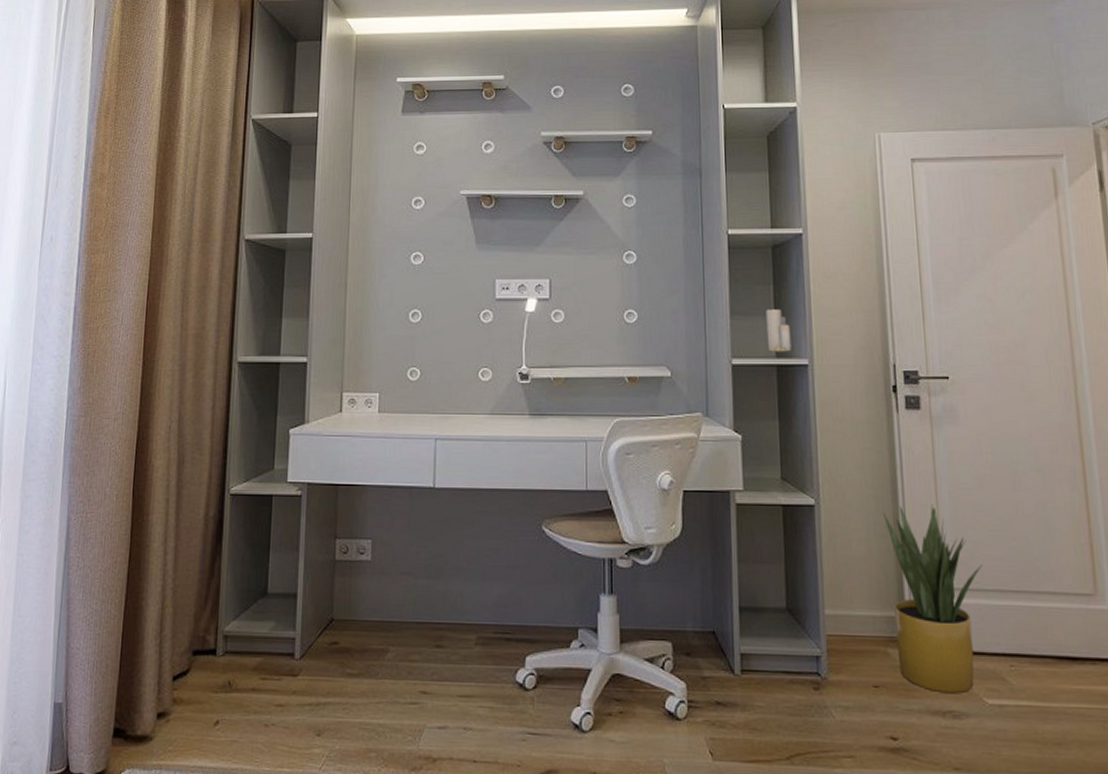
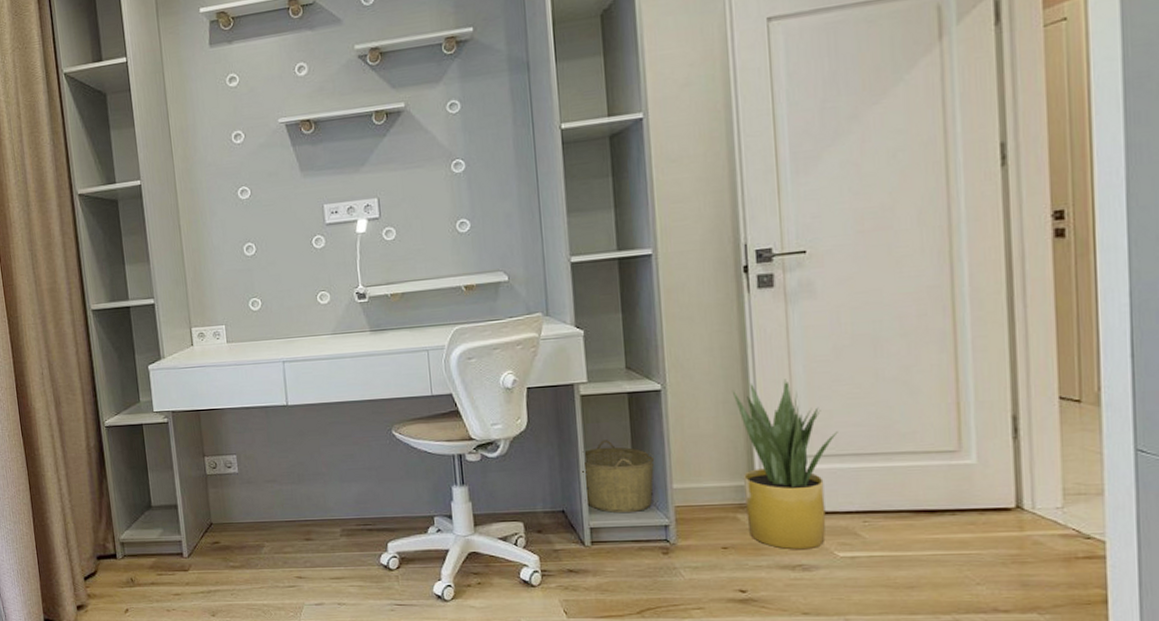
basket: none [735,555,808,640] -> present [582,440,655,514]
candle: present [766,306,793,352] -> none [605,199,635,246]

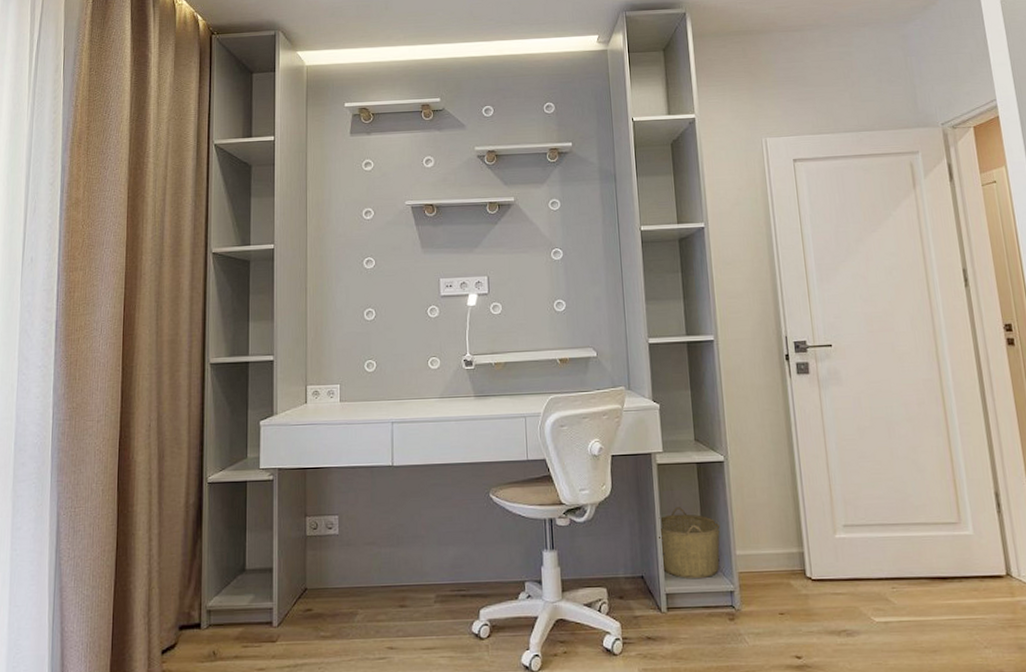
planter: present [731,379,838,550] -> none [781,454,866,616]

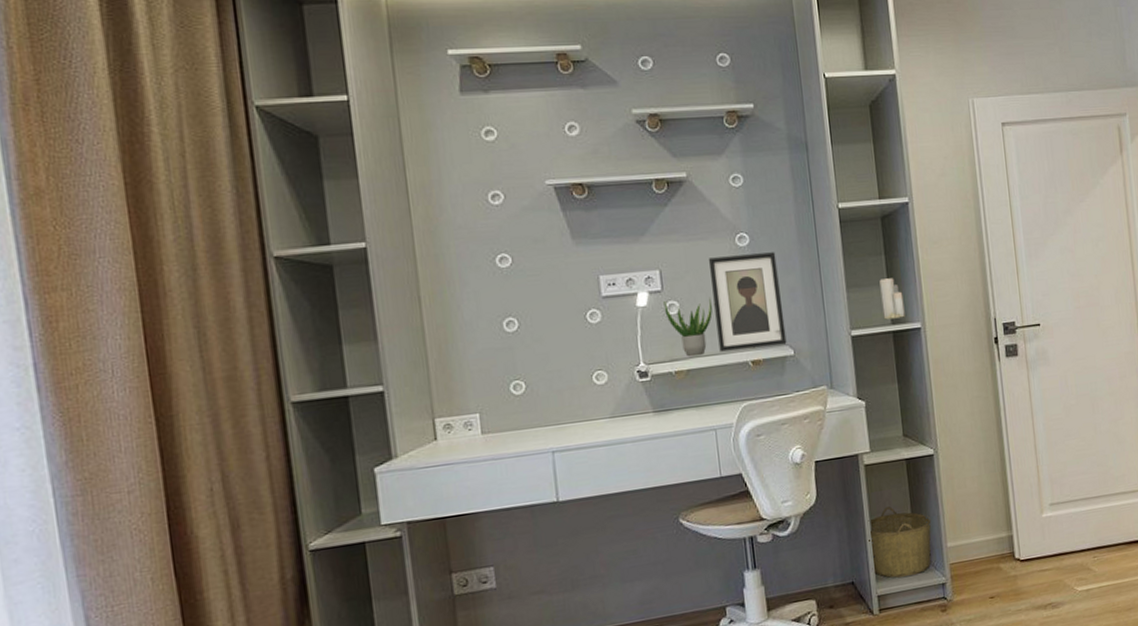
potted plant: none [489,301,528,351] -> present [663,297,713,357]
picture frame: none [528,266,591,349] -> present [709,252,787,352]
candle: none [676,291,700,331] -> present [879,276,907,320]

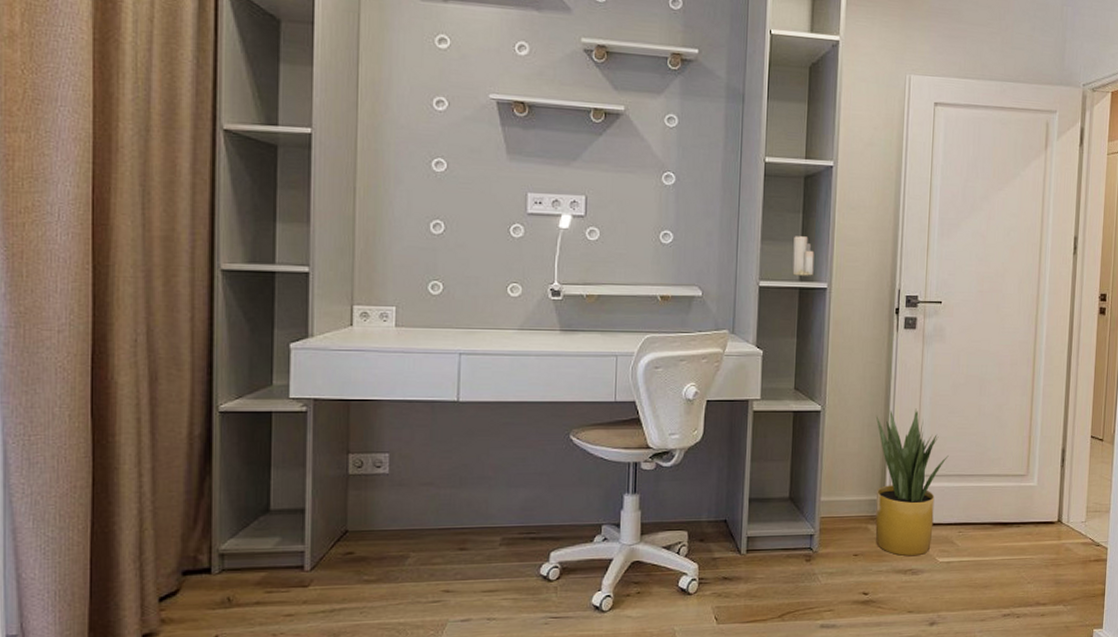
potted plant: present [663,297,713,357] -> none [585,226,630,284]
picture frame: present [709,252,787,352] -> none [631,191,698,285]
basket: present [868,506,931,578] -> none [745,454,809,523]
planter: none [990,437,1071,591] -> present [875,408,949,557]

